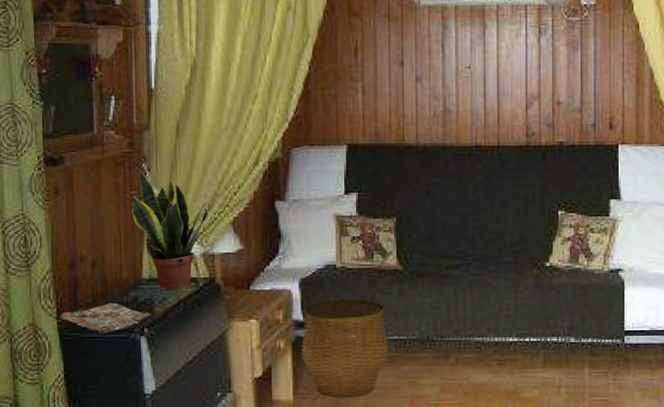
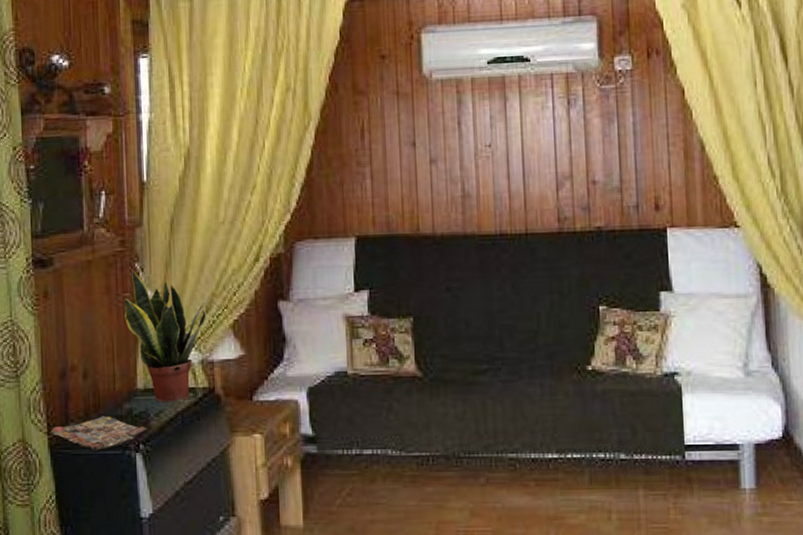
basket: present [301,300,389,398] -> none [311,411,409,523]

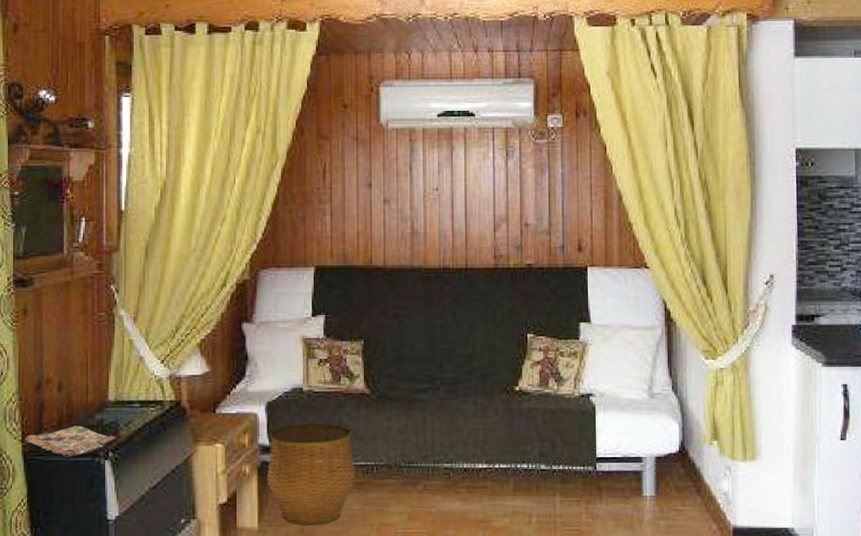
potted plant: present [124,270,210,402] -> none [98,291,180,413]
basket: none [311,411,409,523] -> present [266,424,355,525]

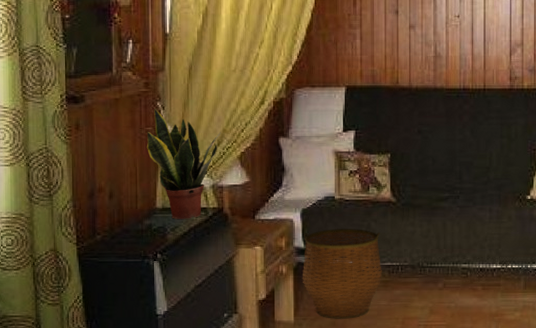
magazine: present [25,425,117,458] -> none [79,230,164,259]
potted plant: none [98,291,180,413] -> present [146,108,221,219]

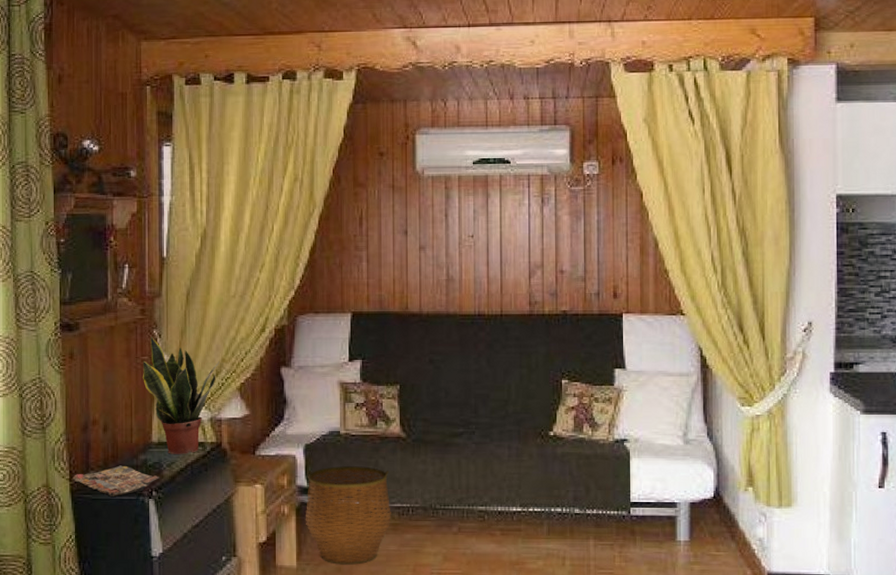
magazine: none [79,230,164,259] -> present [72,465,160,496]

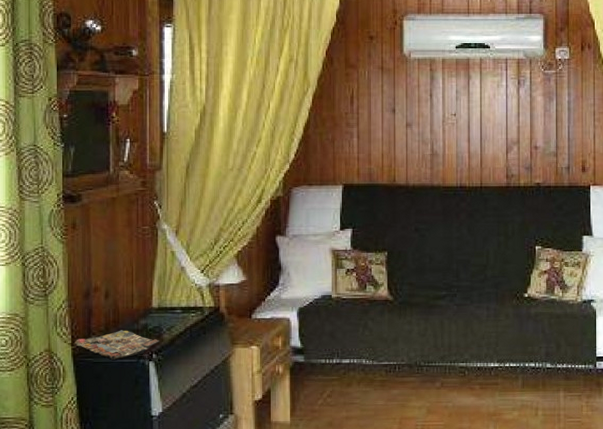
potted plant: present [142,336,220,454] -> none [143,207,218,319]
basket: present [305,466,391,565] -> none [298,328,379,419]

